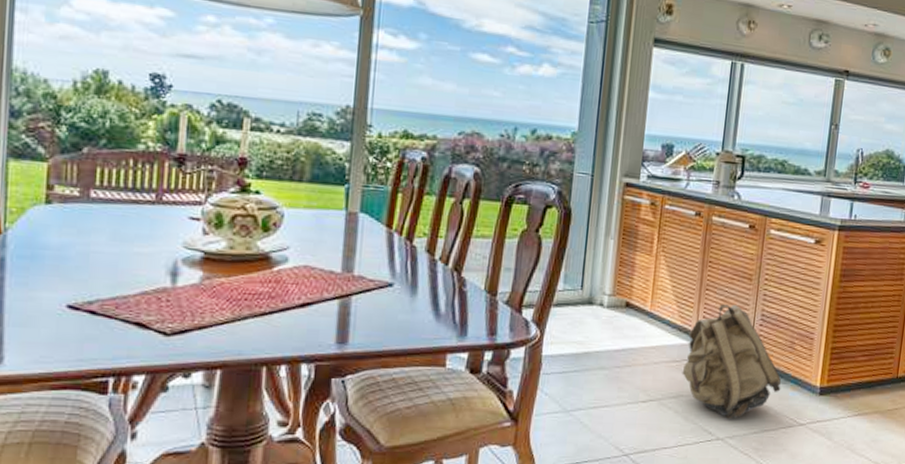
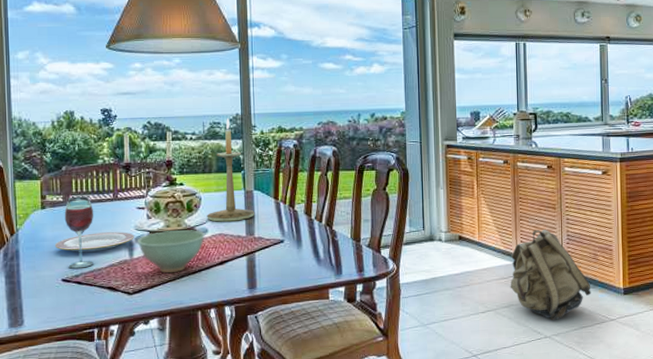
plate: none [60,245,181,273] -> present [54,232,134,253]
wineglass: none [78,191,125,293] -> present [64,196,94,269]
bowl: none [184,254,284,312] -> present [137,230,205,274]
candlestick: none [289,110,358,252] -> present [207,119,255,222]

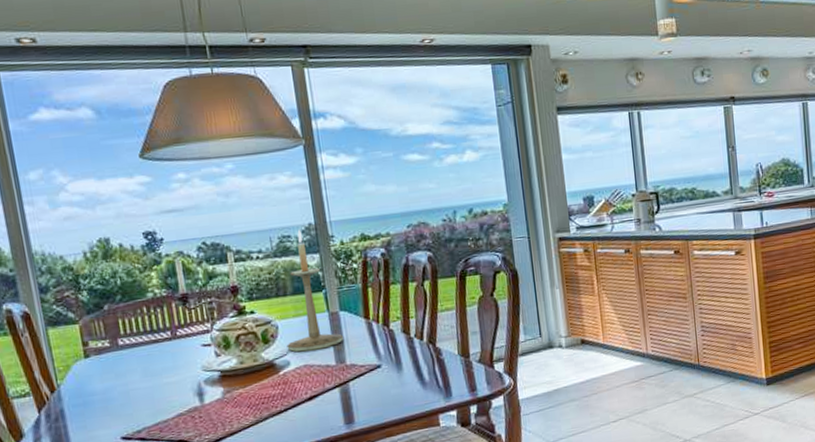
plate: present [54,232,134,253] -> none [106,374,203,405]
wineglass: present [64,196,94,269] -> none [113,337,157,424]
bowl: present [137,230,205,274] -> none [206,364,288,417]
backpack: present [510,229,591,321] -> none [641,322,732,423]

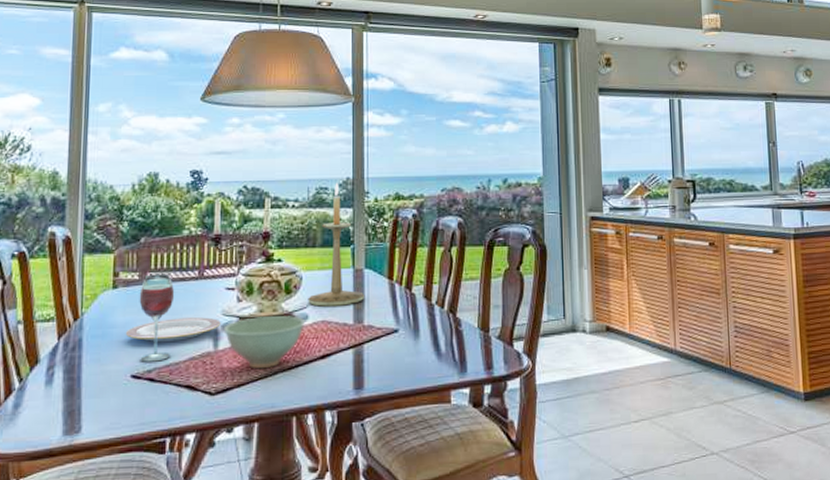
plate: none [106,374,203,405] -> present [125,317,221,343]
wineglass: none [113,337,157,424] -> present [139,273,175,362]
bowl: none [206,364,288,417] -> present [223,316,305,369]

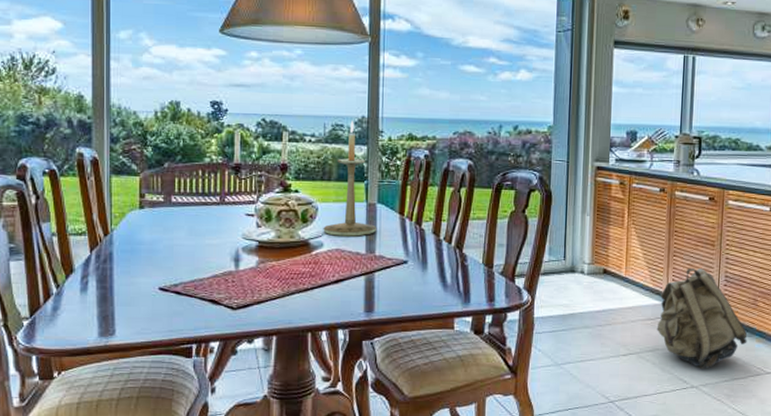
plate: present [125,317,221,343] -> none [152,239,241,261]
wineglass: present [139,273,175,362] -> none [164,197,198,277]
bowl: present [223,316,305,369] -> none [244,242,320,289]
backpack: none [668,319,766,434] -> present [656,268,748,370]

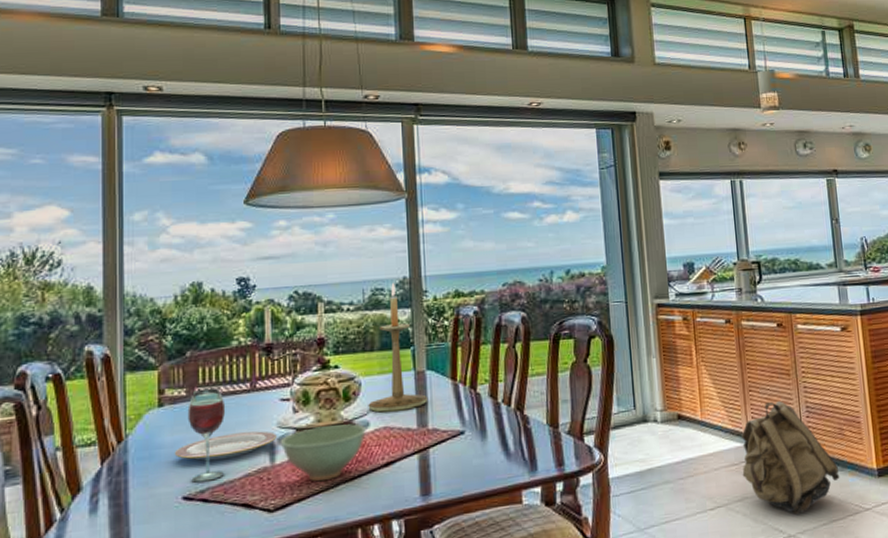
plate: none [152,239,241,261] -> present [174,431,277,461]
wineglass: none [164,197,198,277] -> present [187,387,226,483]
bowl: none [244,242,320,289] -> present [280,424,366,482]

